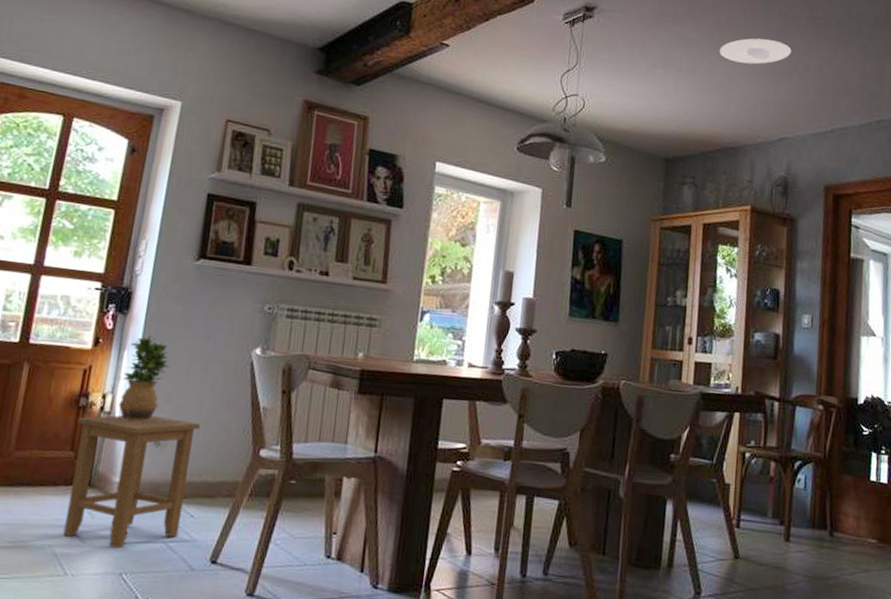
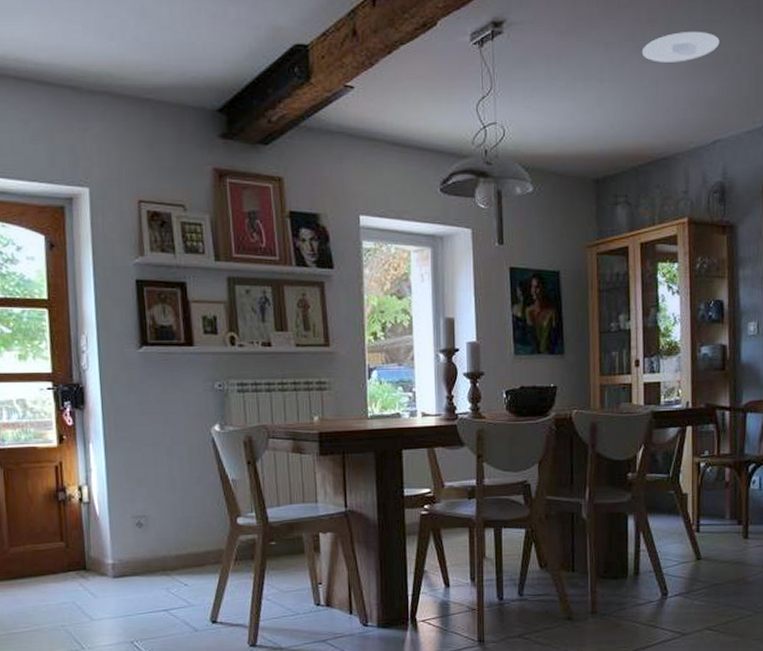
stool: present [63,415,200,548] -> none [61,499,177,621]
potted plant: present [118,335,170,423] -> none [93,426,136,508]

